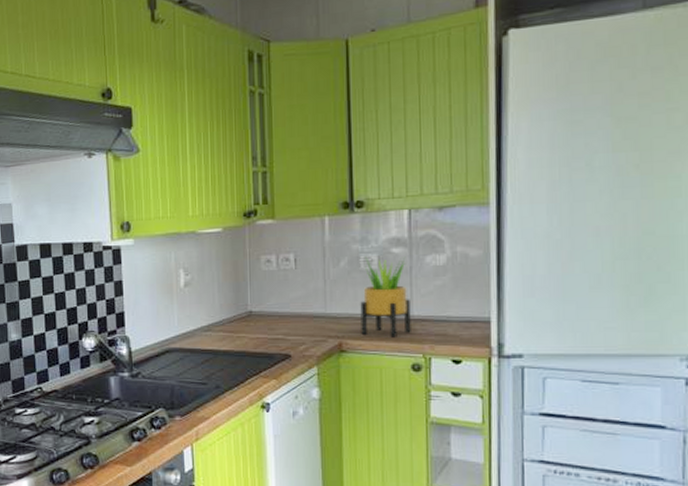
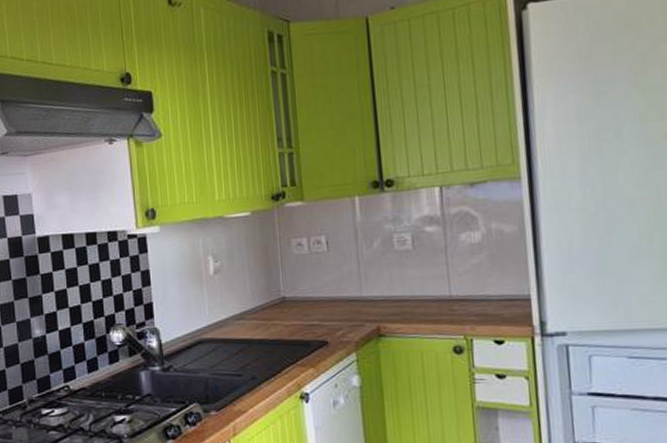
potted plant: present [360,256,411,337] -> none [396,235,450,319]

